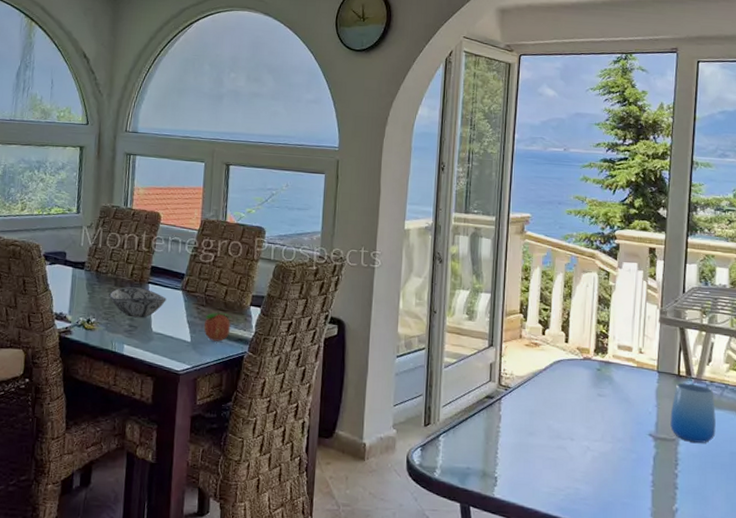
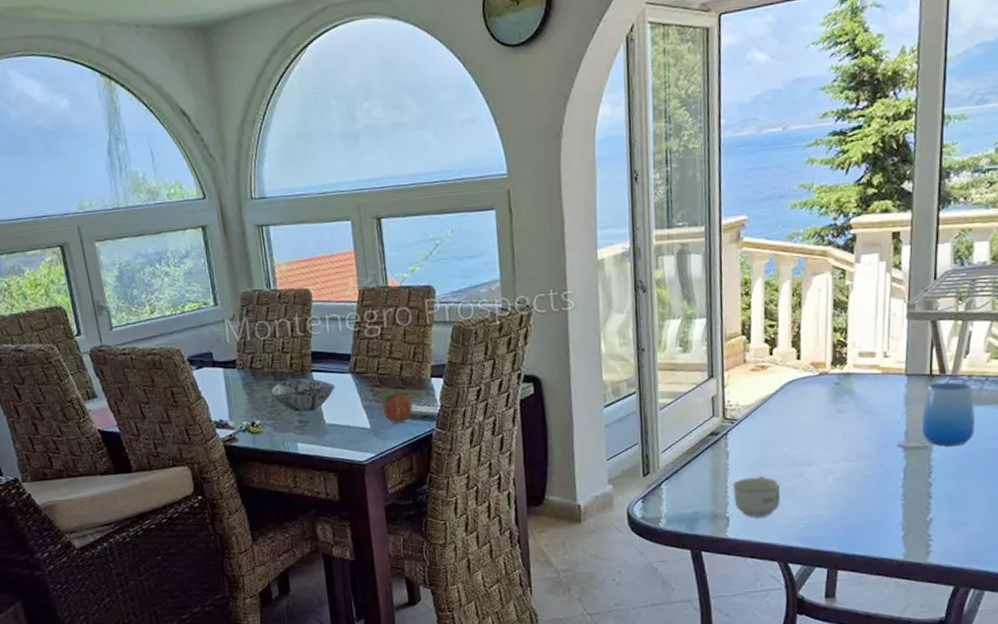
cup: none [502,442,545,483] -> present [733,475,781,518]

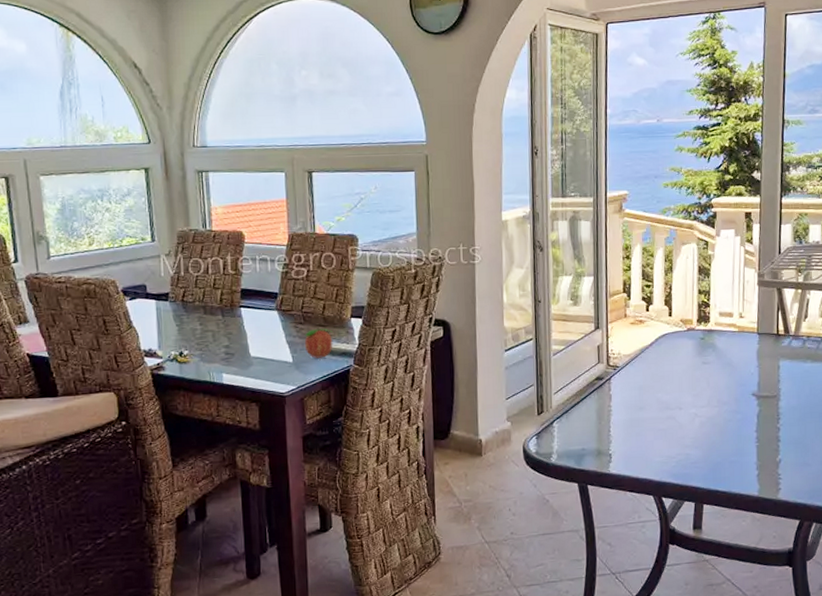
decorative bowl: present [270,378,335,412] -> none [200,313,262,345]
cup: present [733,475,781,518] -> none [615,417,655,455]
cup: present [922,382,975,446] -> none [771,341,813,396]

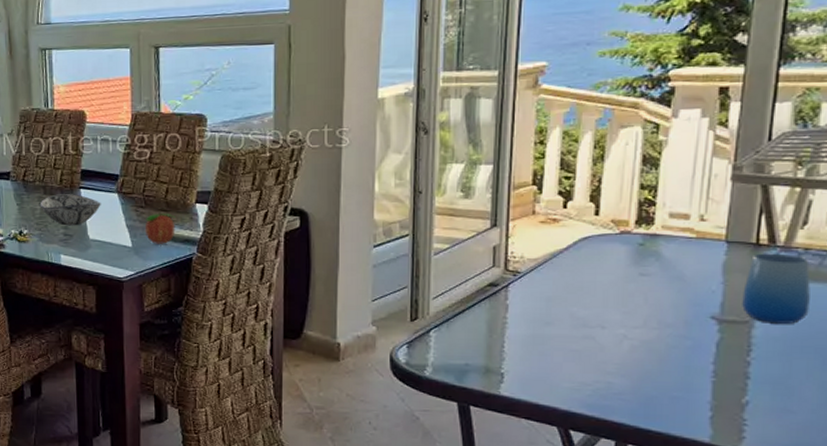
decorative bowl: none [200,313,262,345] -> present [39,194,101,226]
cup: none [771,341,813,396] -> present [742,253,811,324]

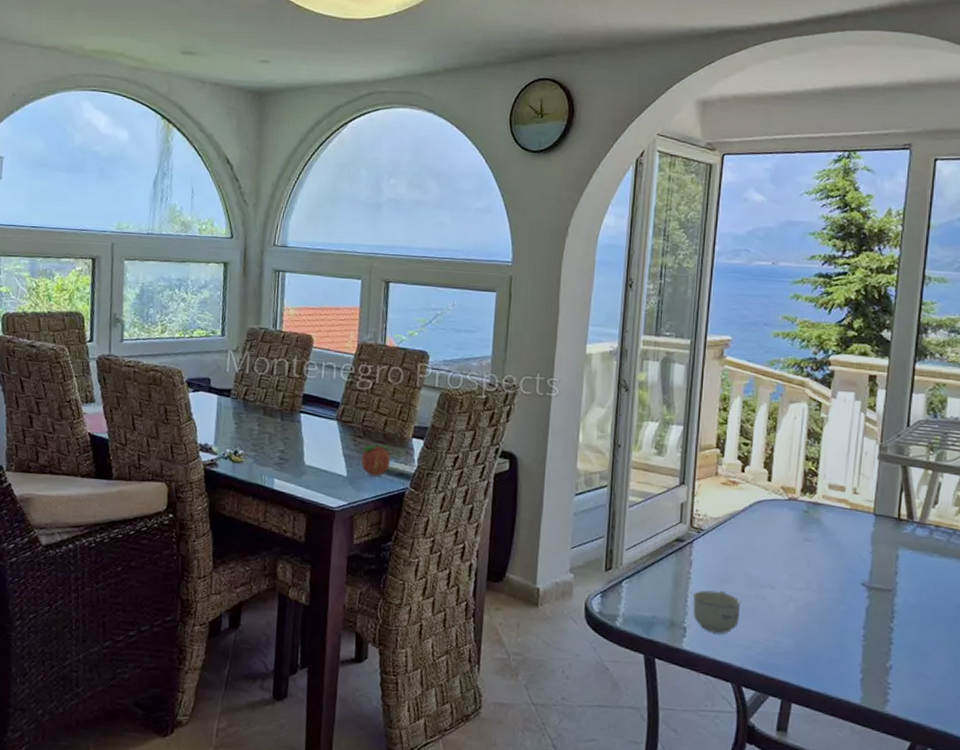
decorative bowl: present [39,194,101,226] -> none [258,416,320,450]
cup: none [511,333,566,378] -> present [693,590,741,634]
cup: present [742,253,811,324] -> none [887,527,941,595]

